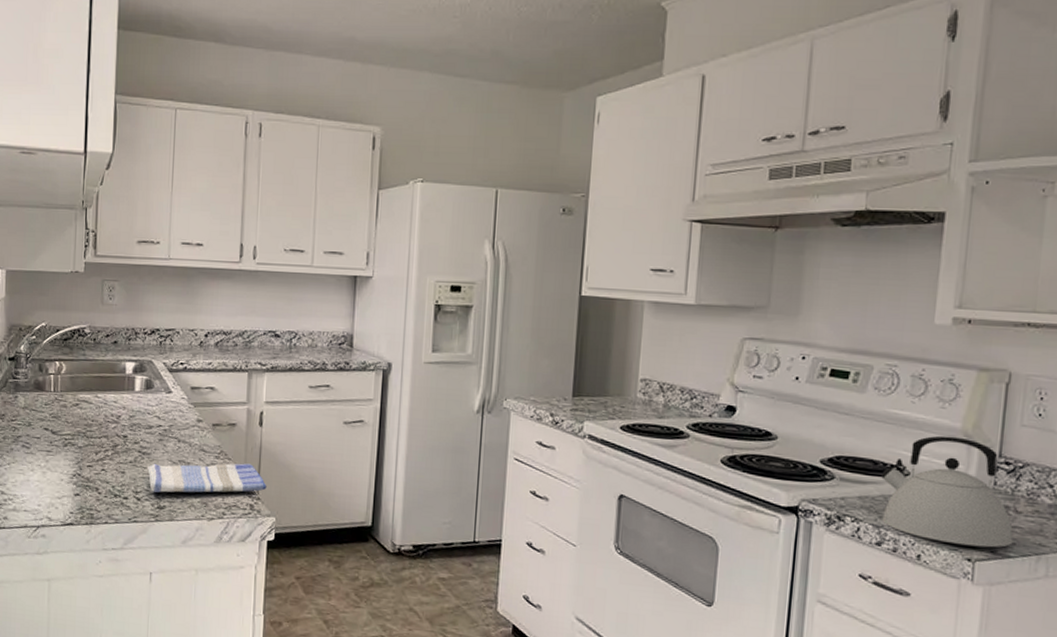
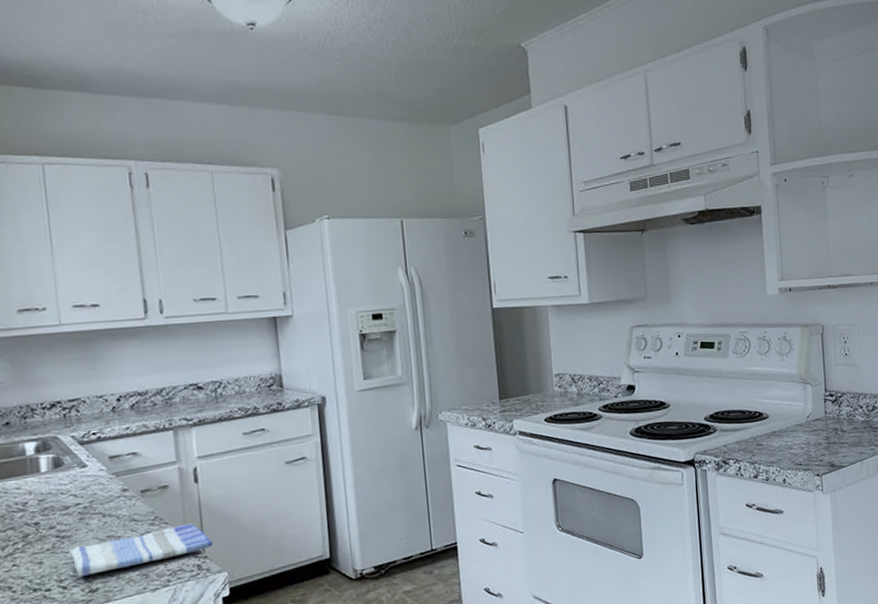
kettle: present [881,435,1013,548] -> none [749,381,844,466]

